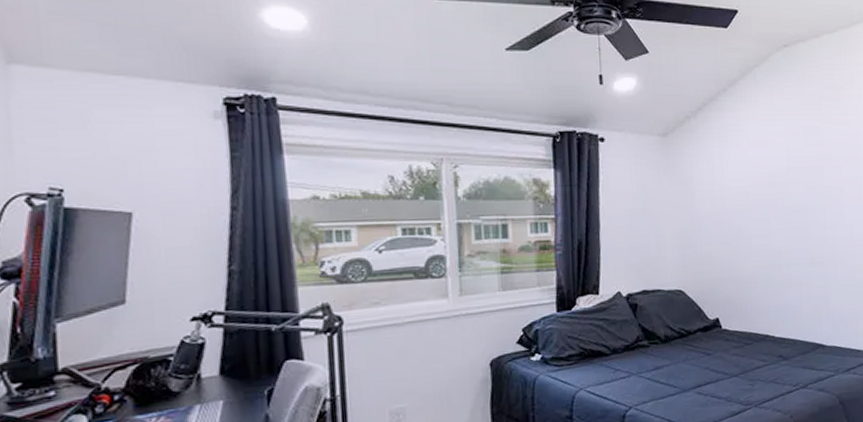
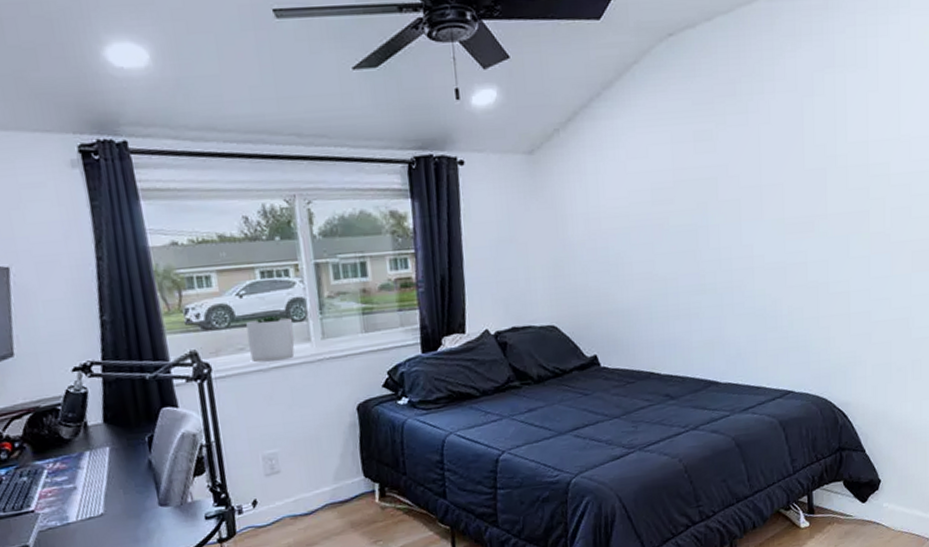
planter: none [383,271,432,317] -> present [246,315,295,363]

